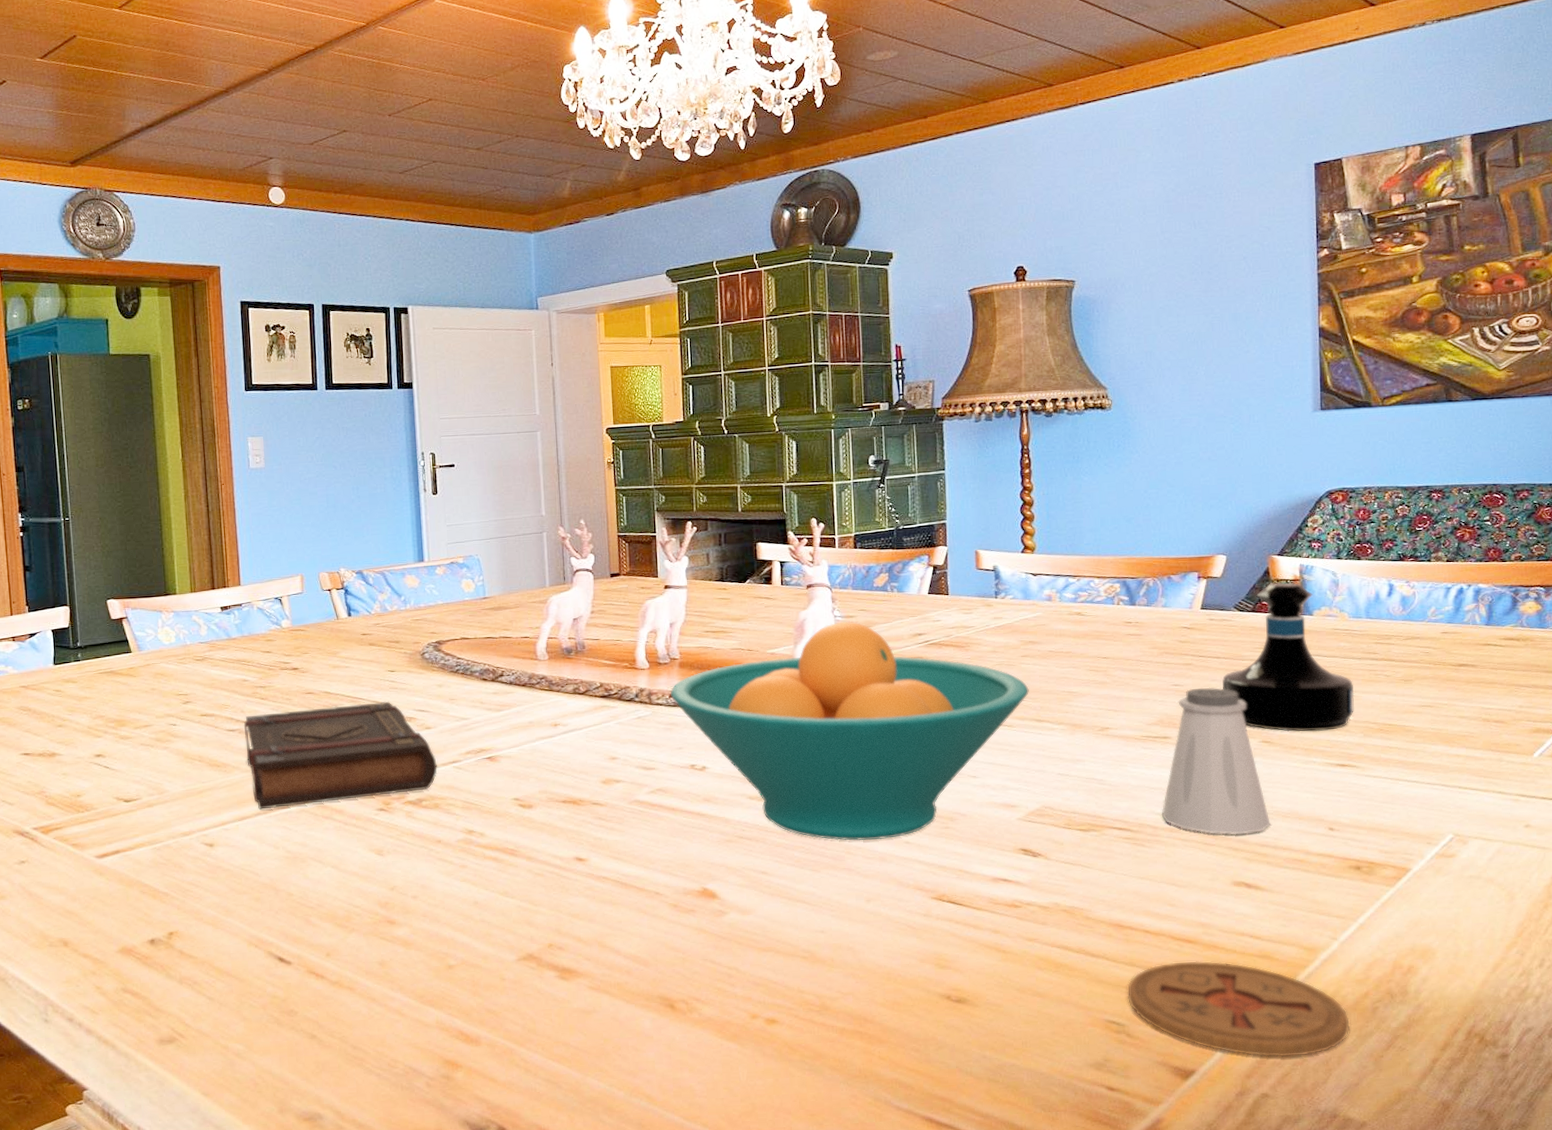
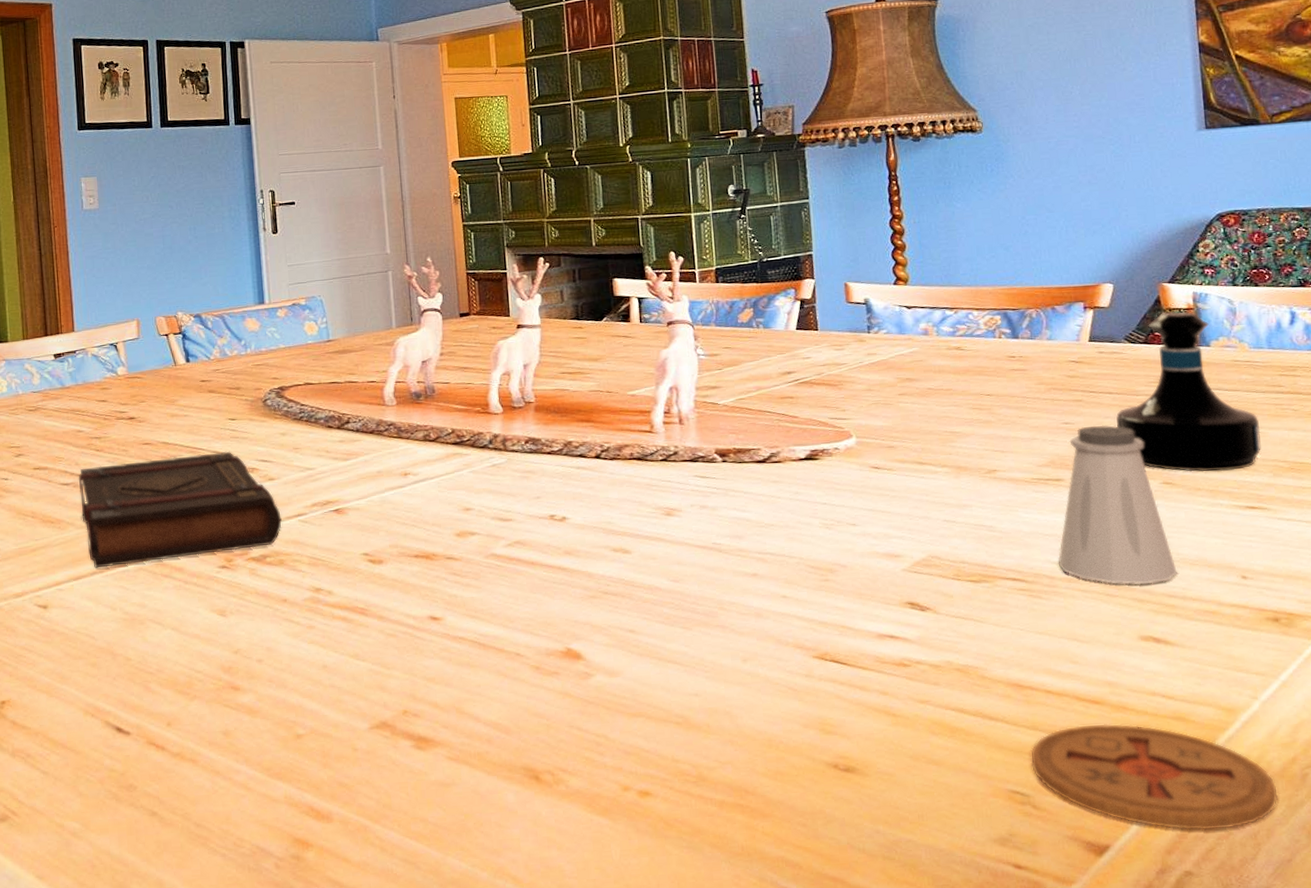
fruit bowl: present [670,621,1029,841] -> none [526,360,909,596]

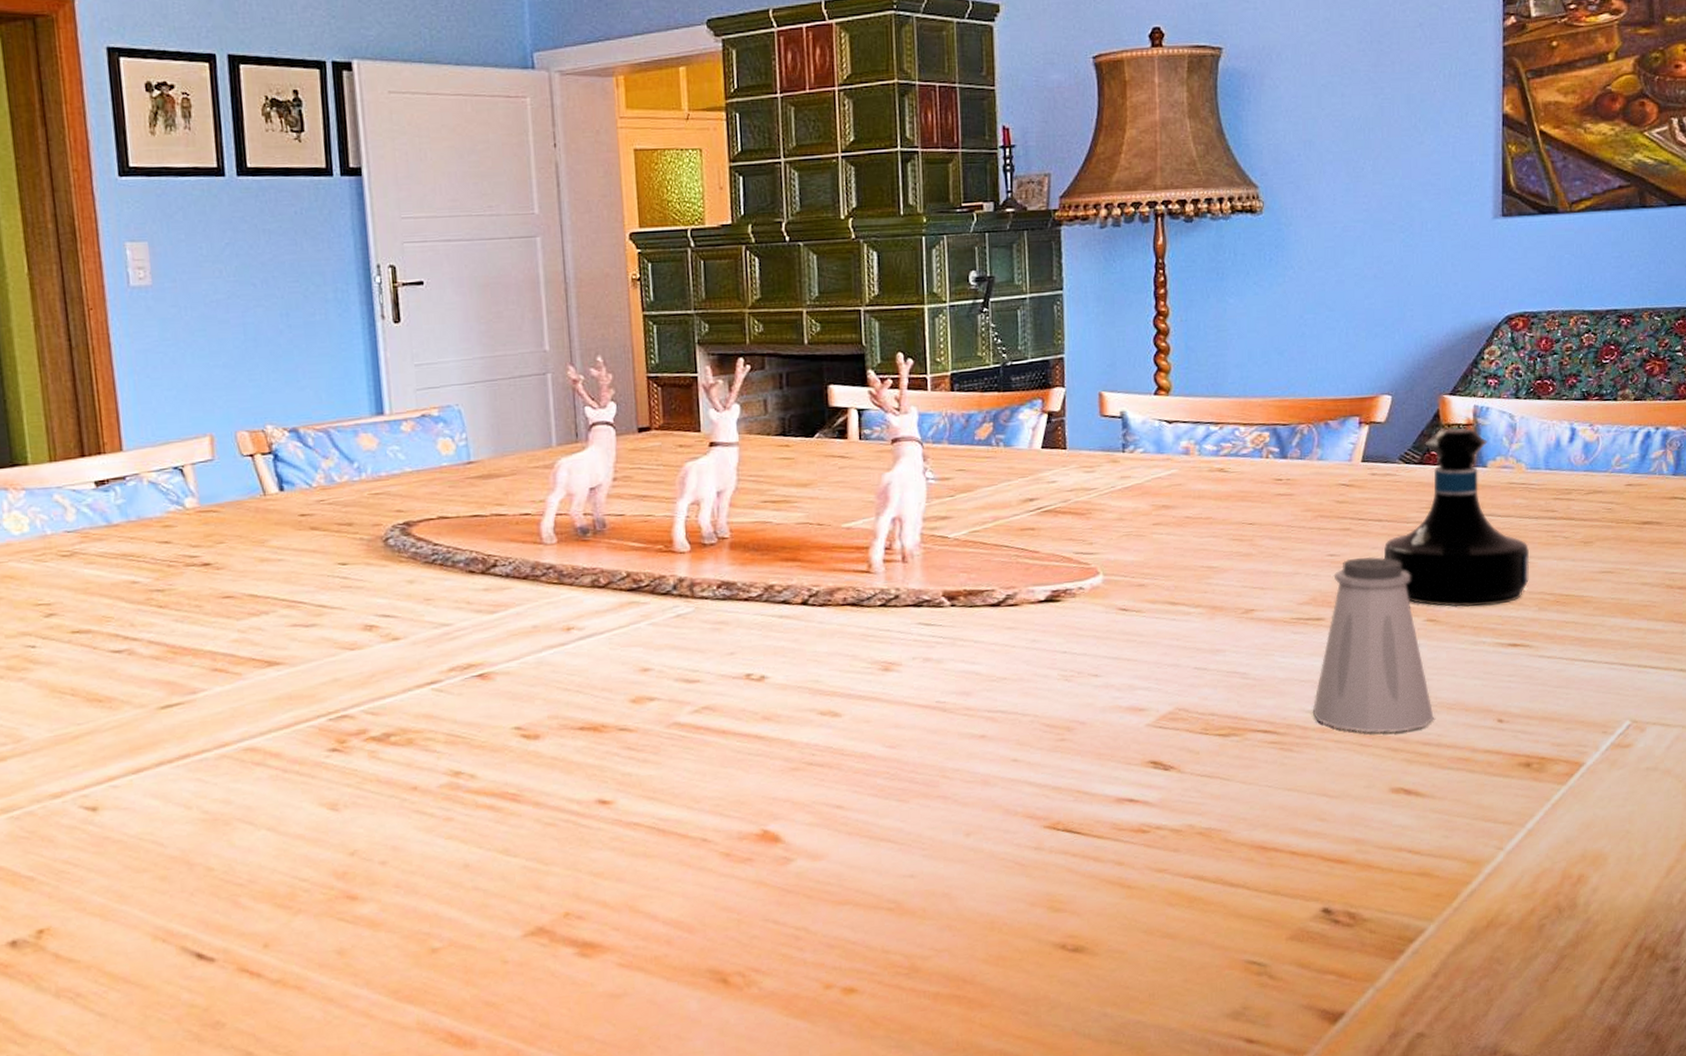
book: present [78,451,282,568] -> none [134,604,410,758]
coaster: present [1030,723,1278,831] -> none [1269,883,1514,991]

